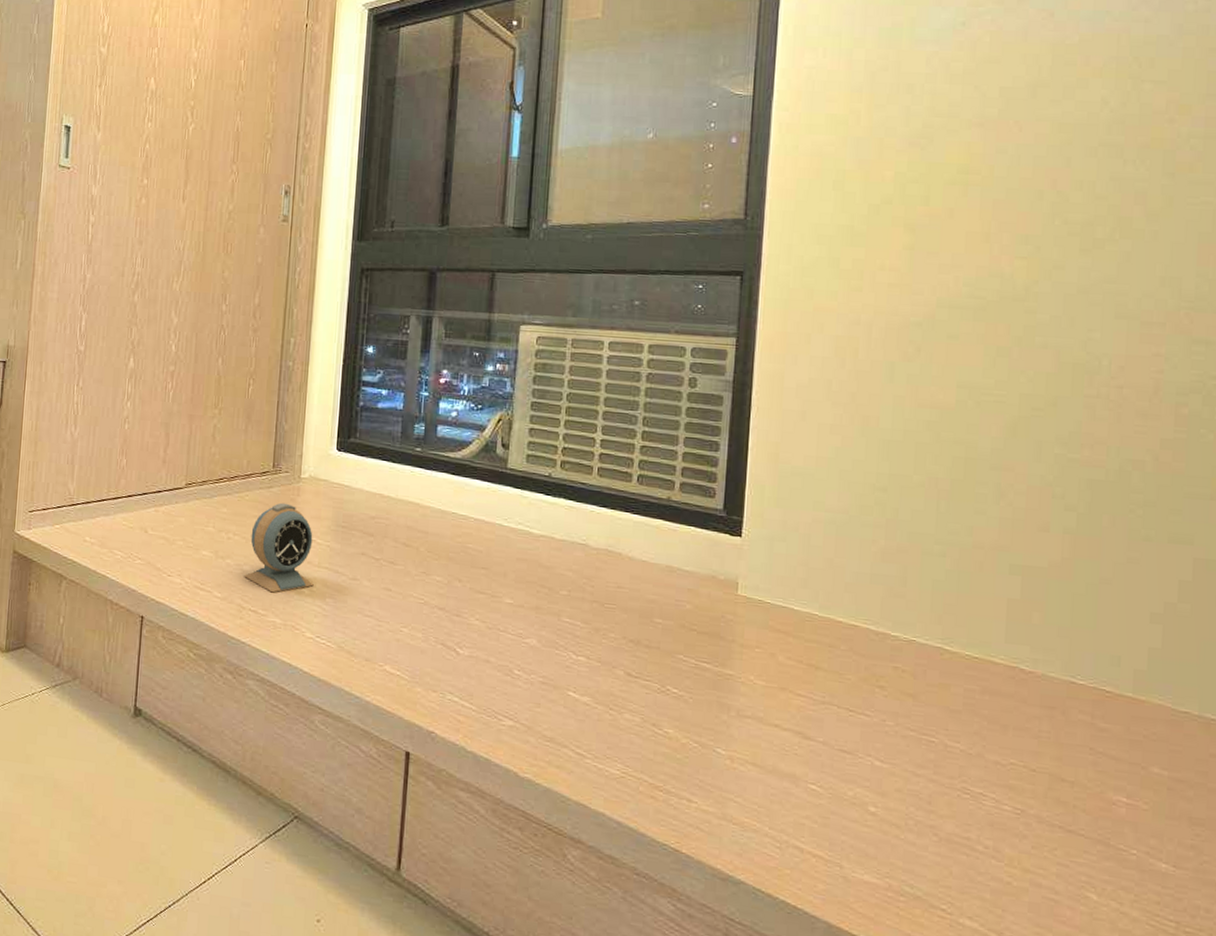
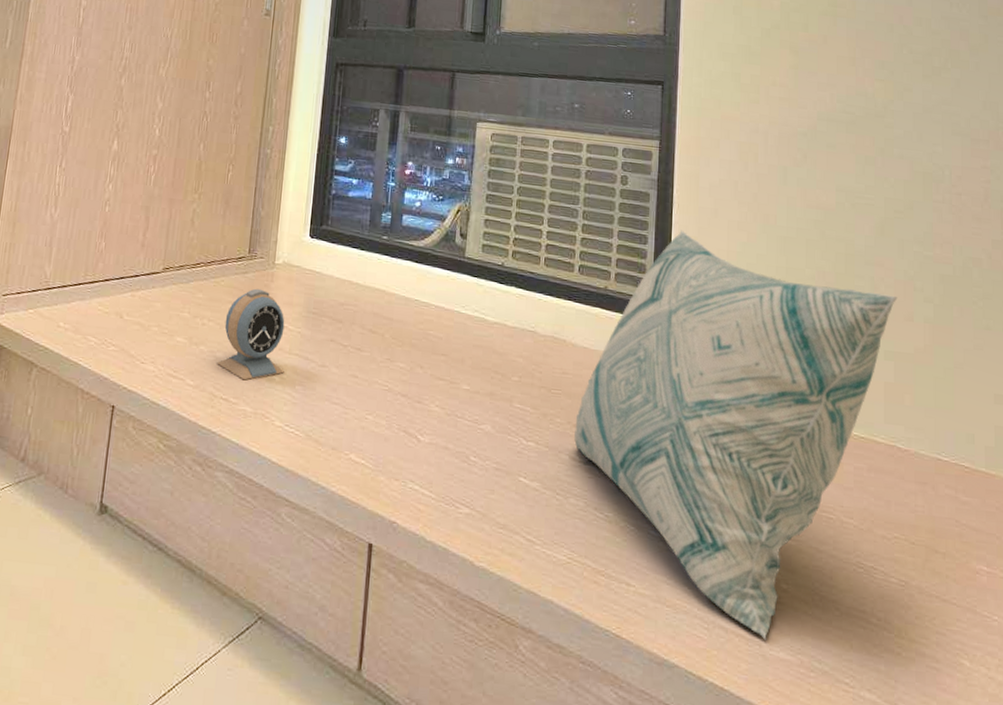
decorative pillow: none [630,435,1030,862] -> present [574,230,898,640]

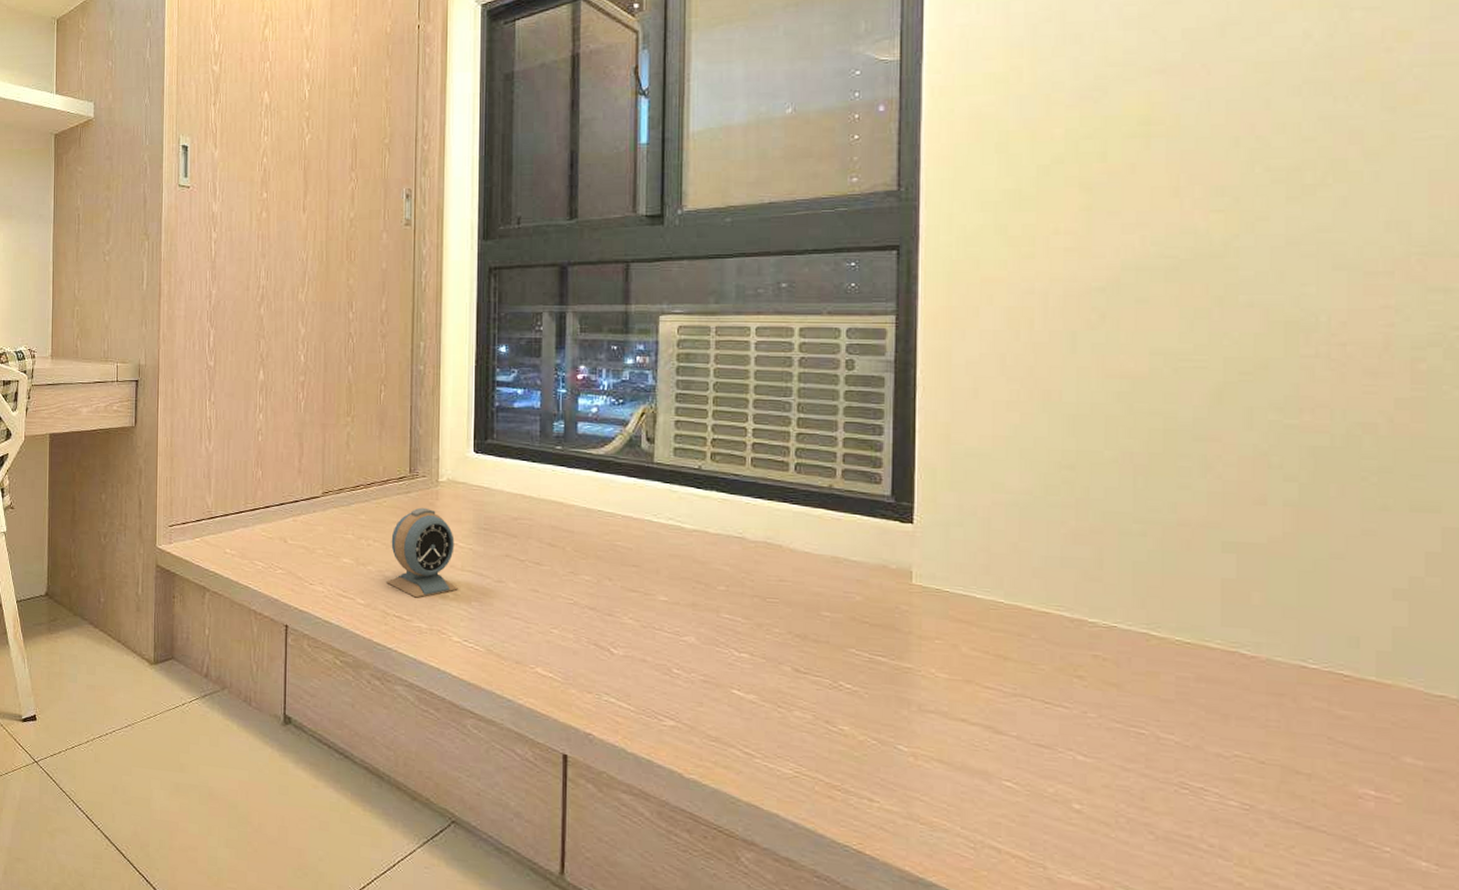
decorative pillow: present [574,230,898,640] -> none [797,416,1243,863]

